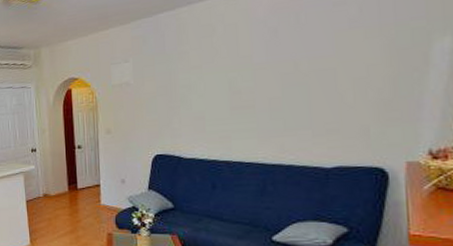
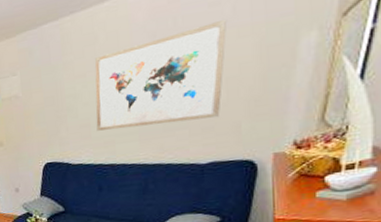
wall art: none [211,18,354,125] -> present [95,18,228,131]

